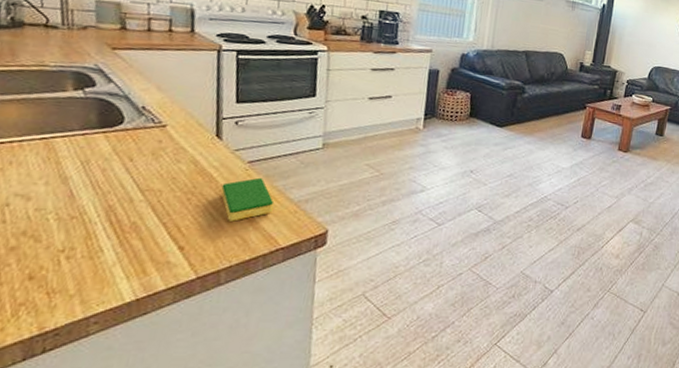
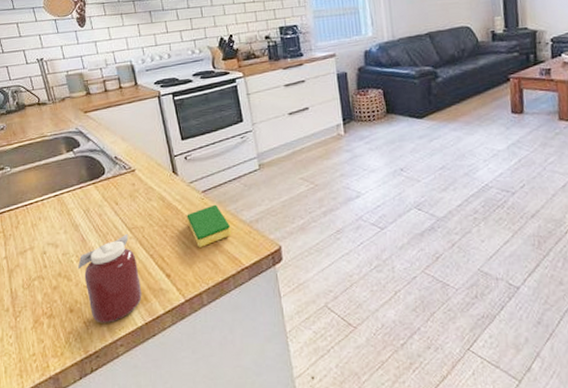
jar: none [54,195,143,296] -> present [78,233,142,323]

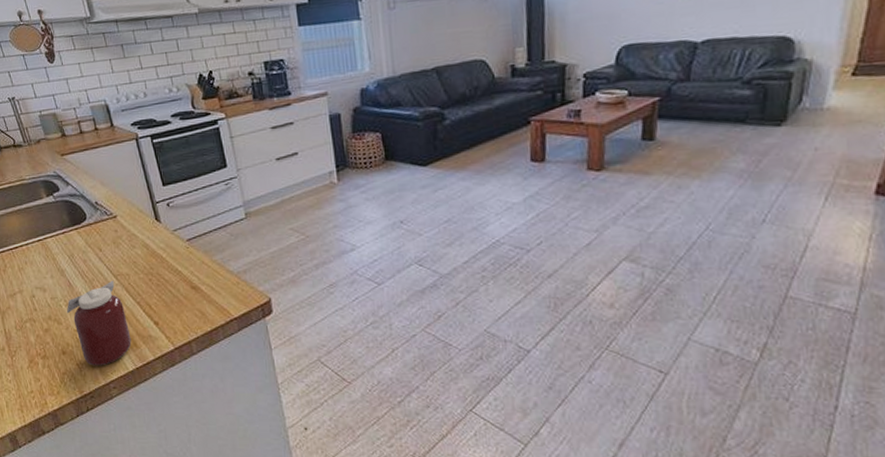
dish sponge: present [187,204,231,248] -> none [172,253,219,297]

